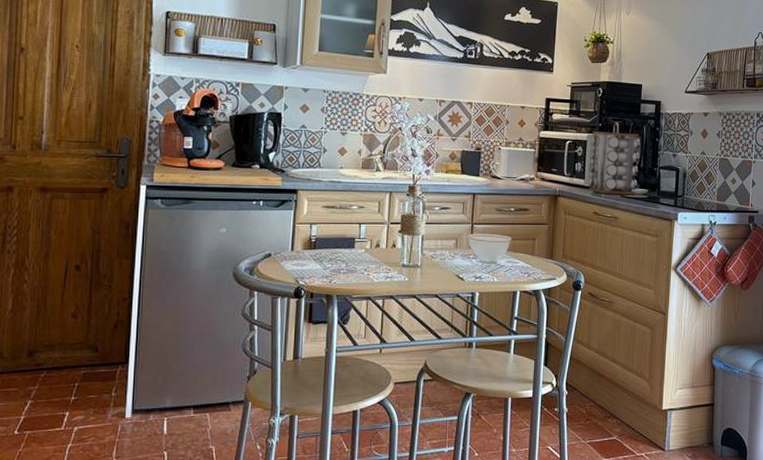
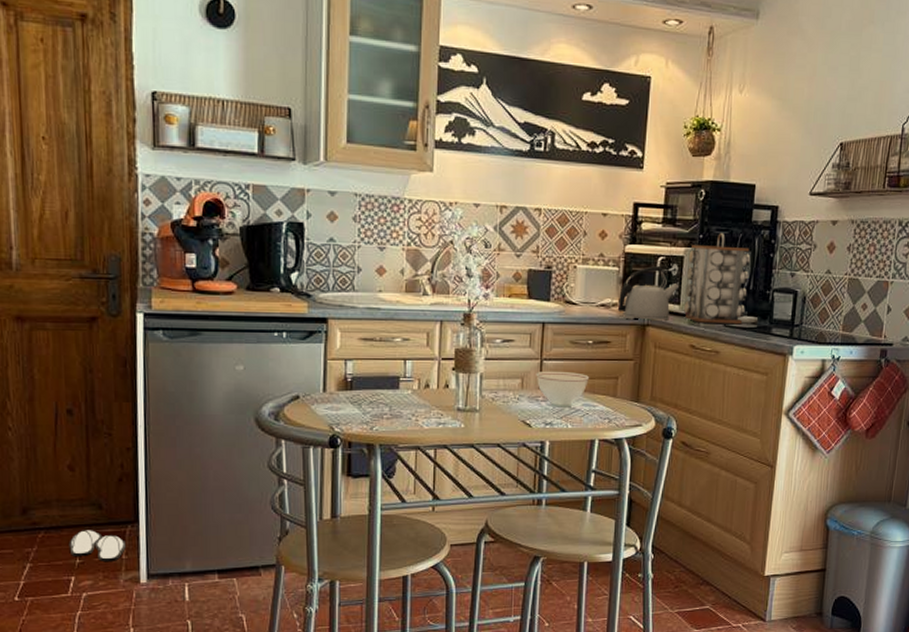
slippers: none [66,370,116,398] -> present [69,530,126,561]
kettle: none [534,148,584,193] -> present [617,266,680,322]

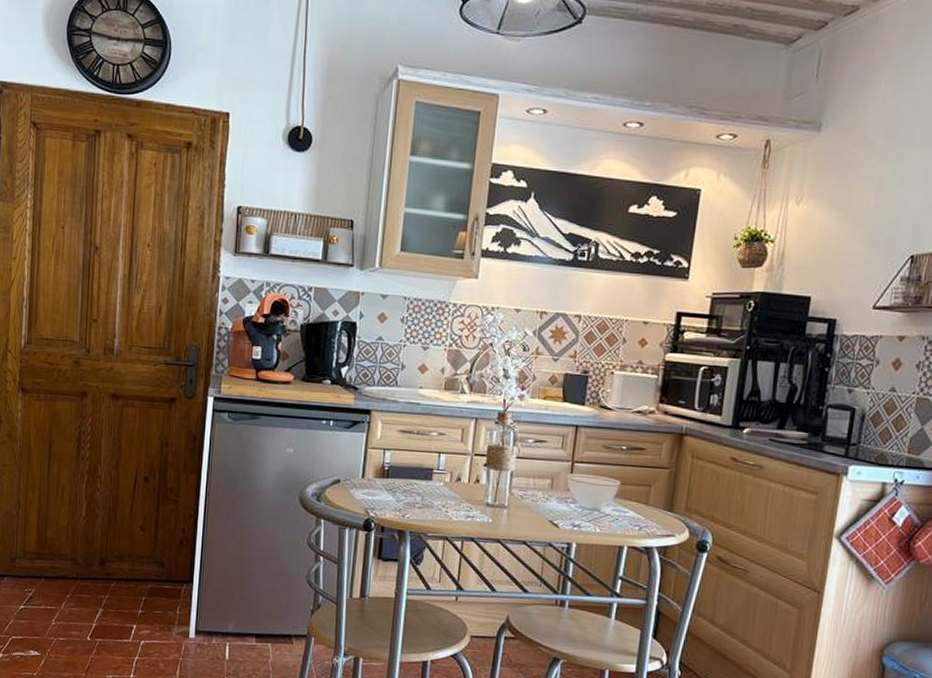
slippers: present [69,530,126,561] -> none [134,584,180,615]
kettle: present [617,266,680,322] -> none [654,375,723,433]
spice rack: present [684,232,751,325] -> none [726,344,803,440]

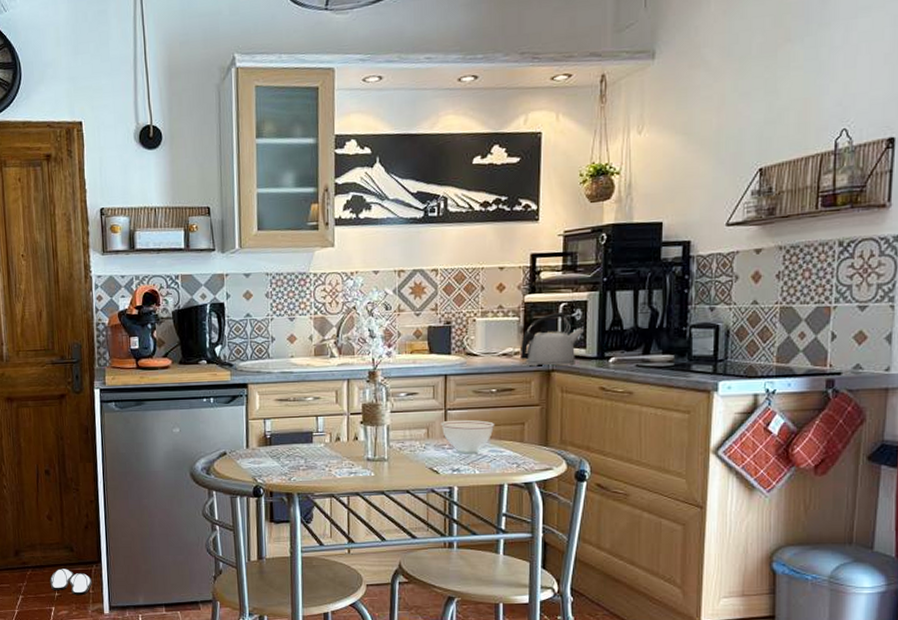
slippers: none [134,584,180,615] -> present [49,569,92,595]
kettle: none [654,375,723,433] -> present [519,312,585,367]

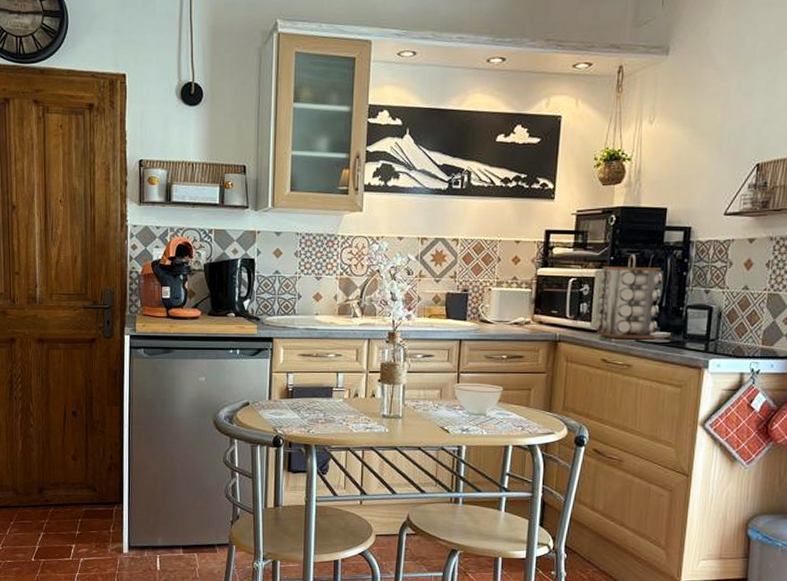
slippers: present [49,569,92,595] -> none [71,507,113,534]
kettle: present [519,312,585,367] -> none [530,287,591,338]
spice rack: none [591,273,662,366] -> present [595,253,663,340]

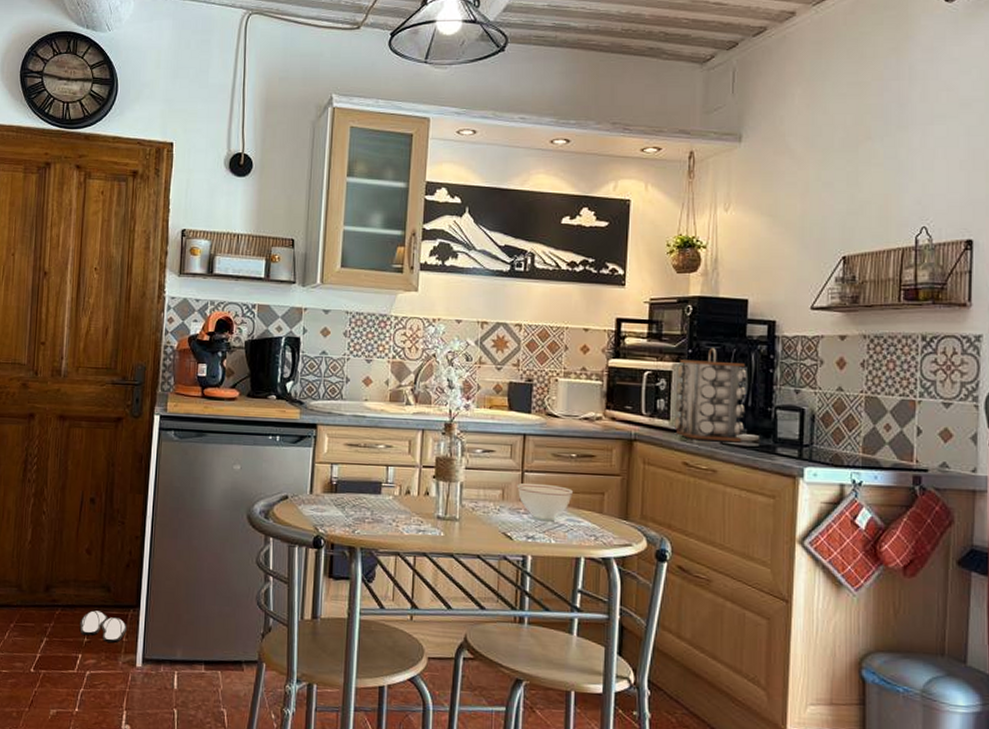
slippers: none [71,507,113,534] -> present [80,610,127,643]

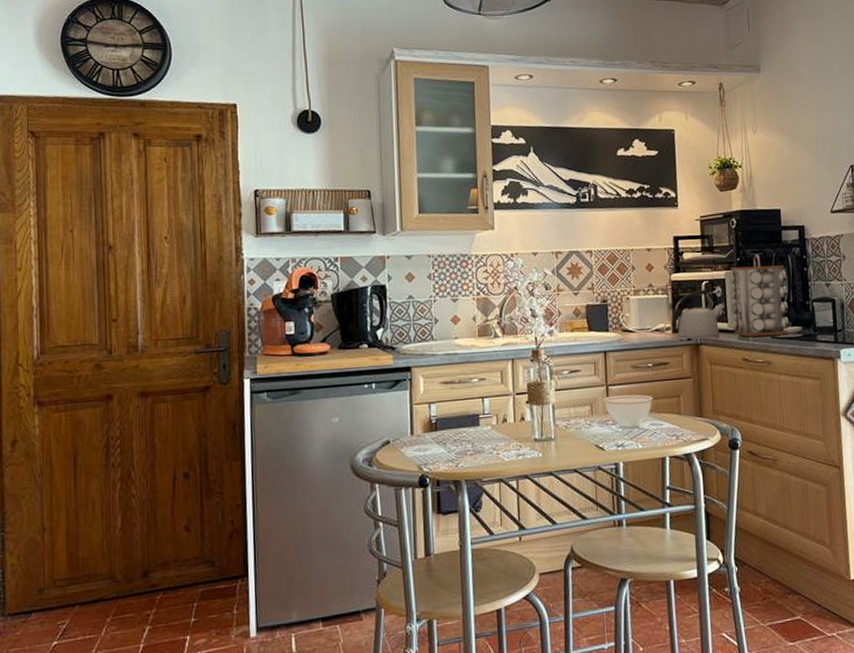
slippers: present [80,610,127,643] -> none [185,587,236,618]
kettle: none [601,380,669,438] -> present [671,290,726,341]

